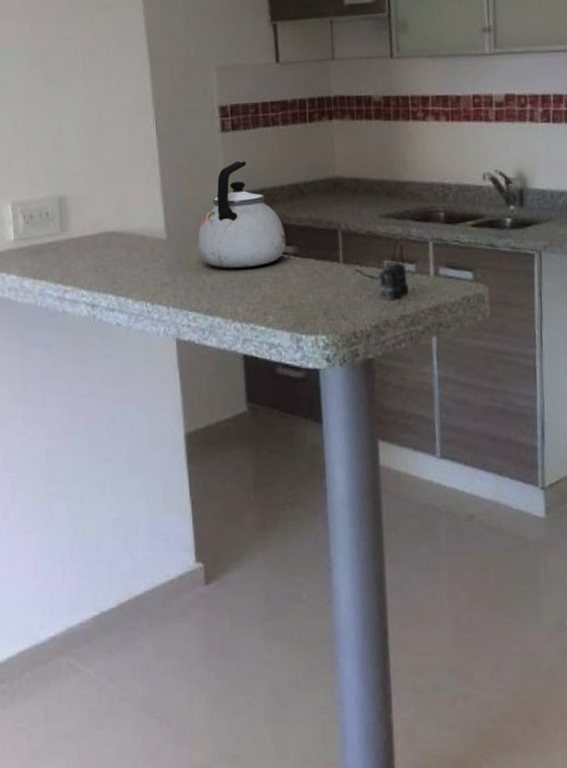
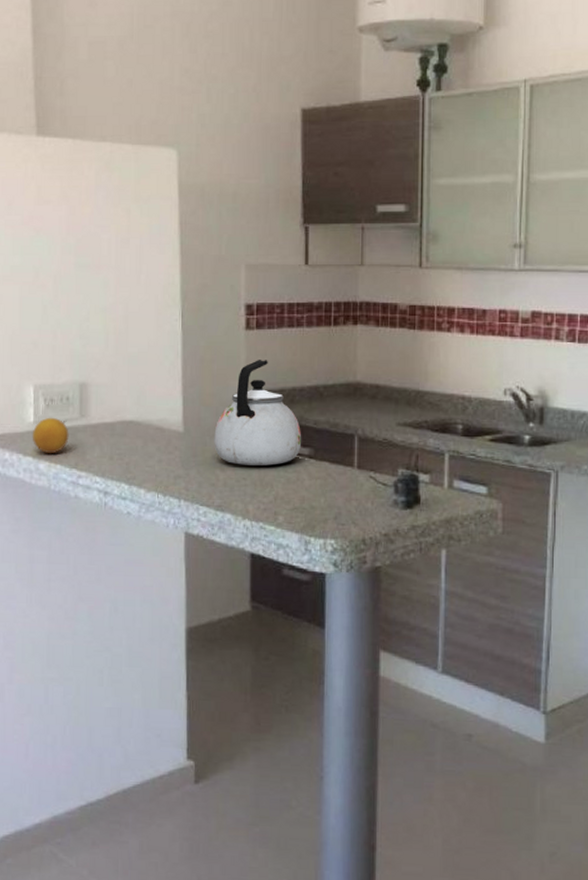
fruit: none [13,233,52,270] -> present [32,417,69,453]

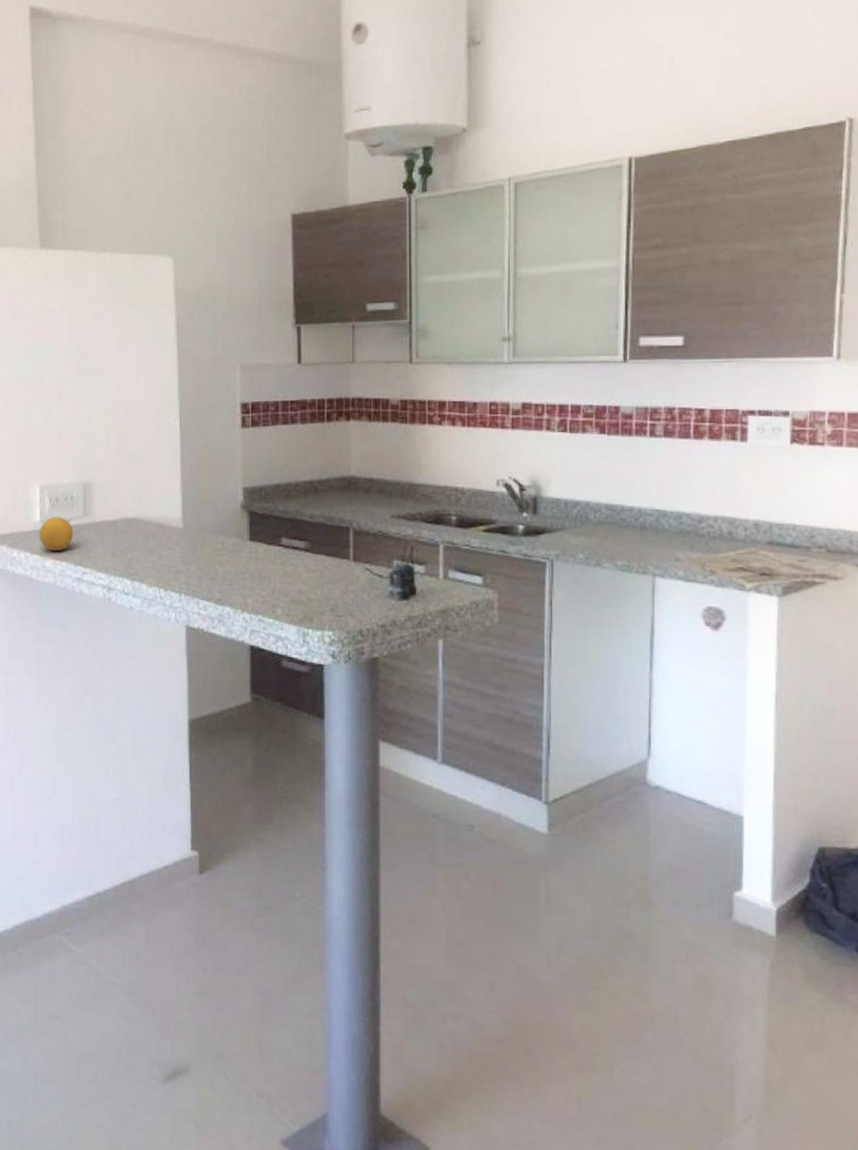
kettle: present [214,360,302,467] -> none [213,456,298,561]

